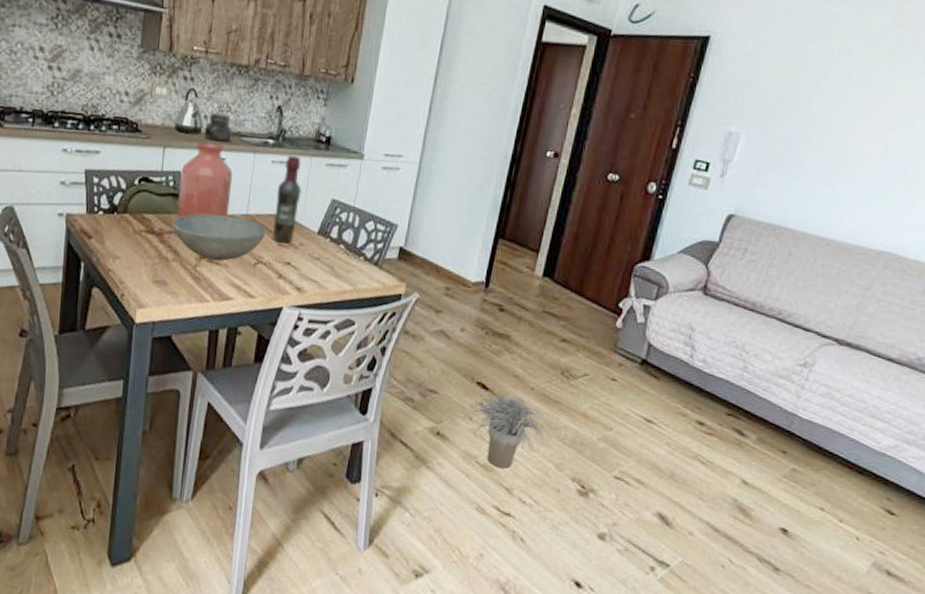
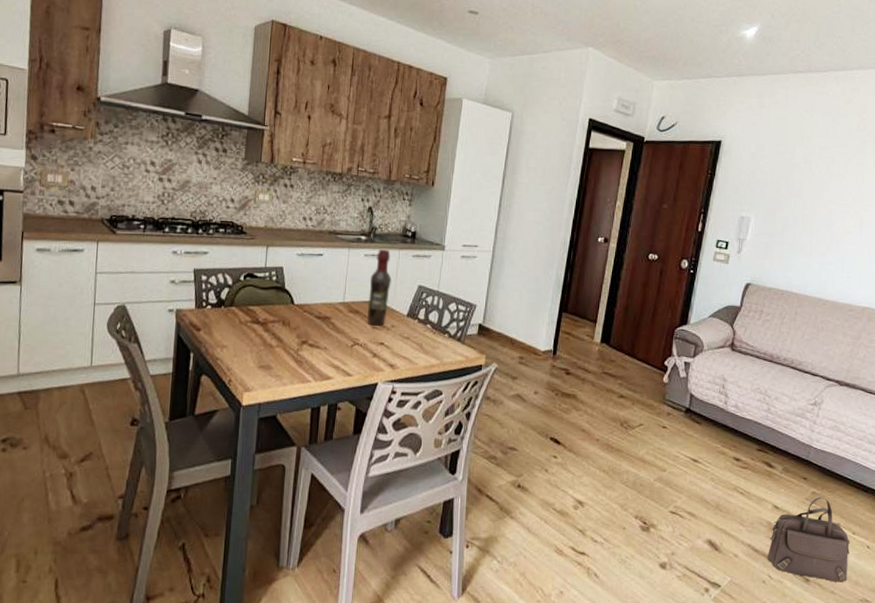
bowl: present [172,213,266,261] -> none [275,303,361,345]
kettle: present [174,87,204,135] -> none [276,193,303,235]
vase: present [176,141,233,219] -> none [279,240,330,309]
jar: present [204,112,232,143] -> none [303,214,329,241]
potted plant: present [471,393,546,469] -> none [546,446,610,513]
handbag: none [729,475,835,576] -> present [767,497,850,582]

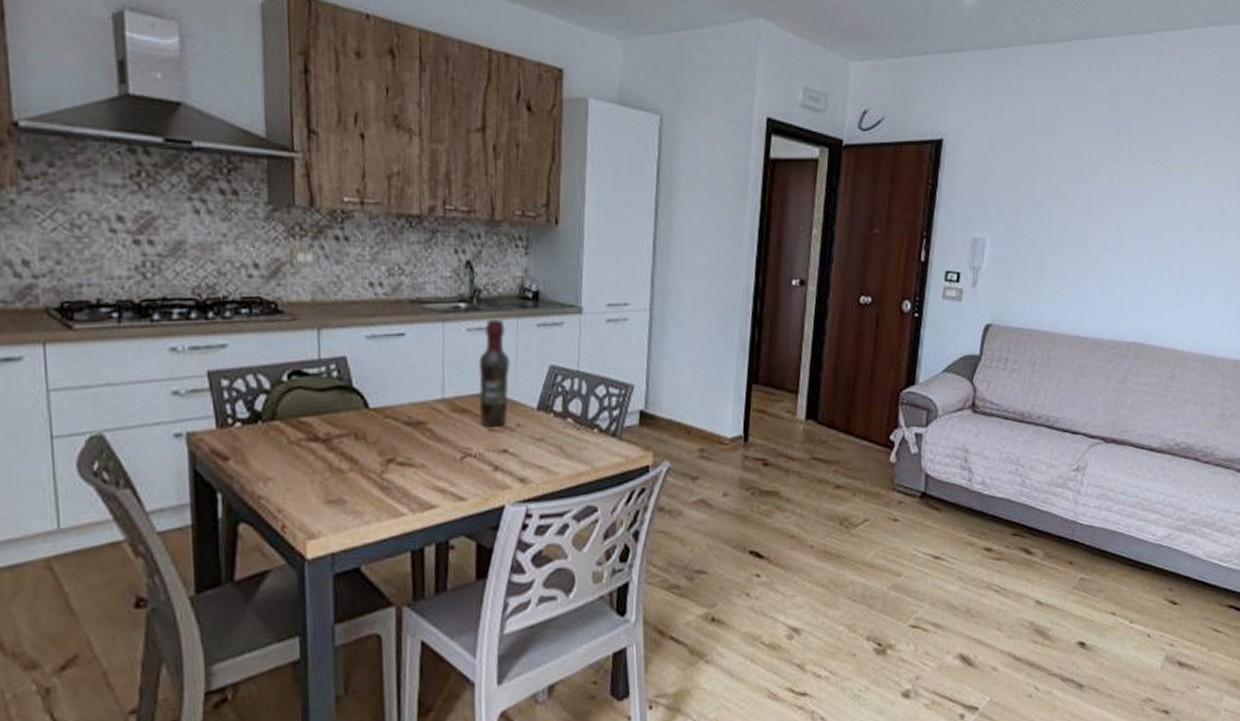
handbag: present [767,497,850,582] -> none [1031,582,1128,684]

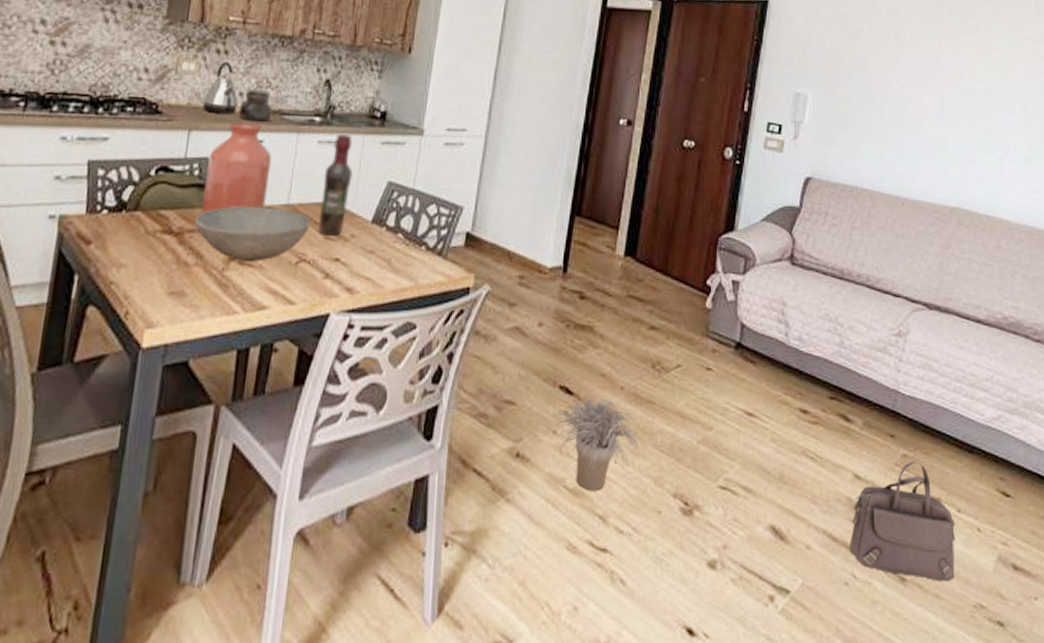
kettle: none [328,249,370,309] -> present [202,62,238,115]
bowl: none [342,403,470,463] -> present [194,206,311,263]
vase: none [346,315,419,417] -> present [201,121,272,214]
jar: none [371,277,410,315] -> present [238,88,272,123]
potted plant: none [746,558,831,644] -> present [554,397,639,492]
handbag: none [1031,582,1128,684] -> present [849,461,955,581]

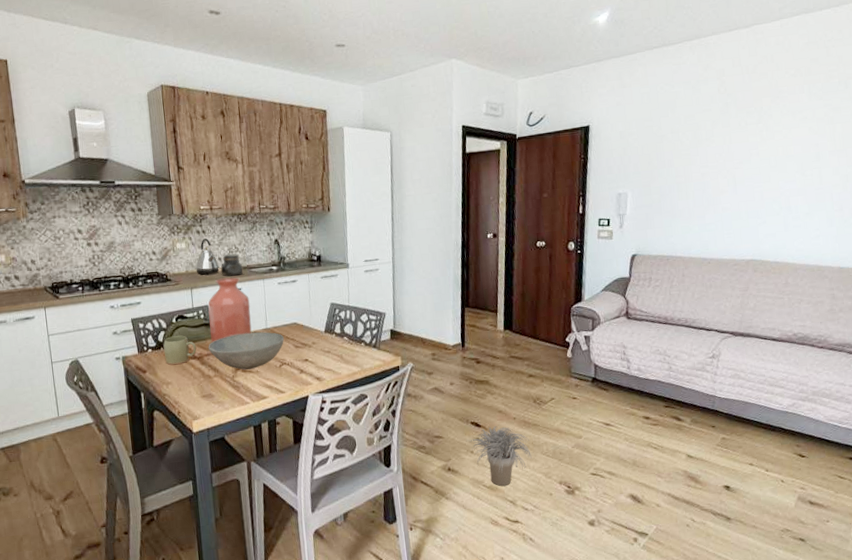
mug: none [125,195,178,240] -> present [163,335,197,365]
wine bottle: present [317,134,353,236] -> none [286,275,307,346]
handbag: present [849,461,955,581] -> none [687,441,767,517]

